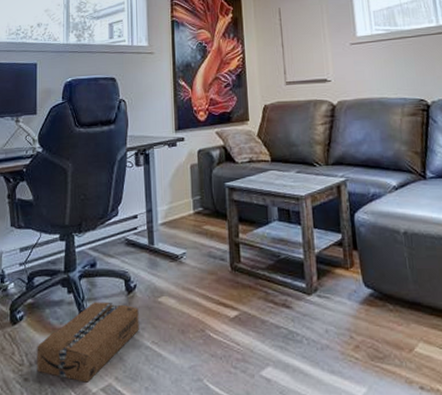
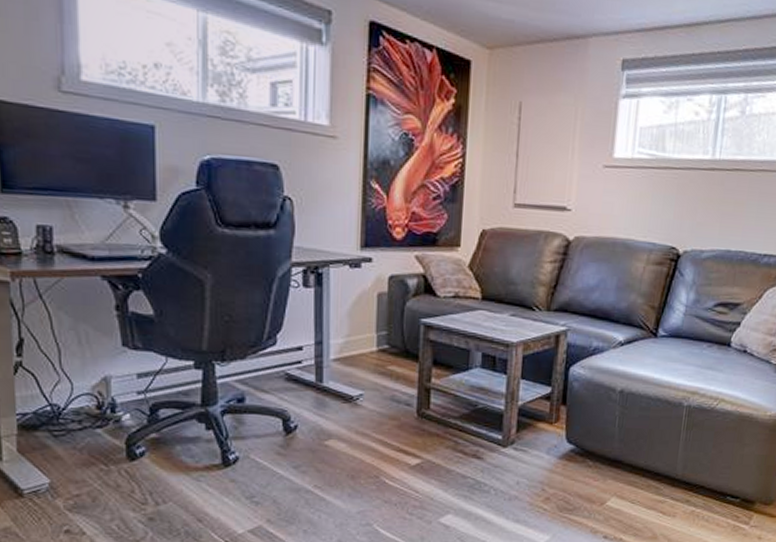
cardboard box: present [37,302,139,383] -> none [165,441,299,524]

